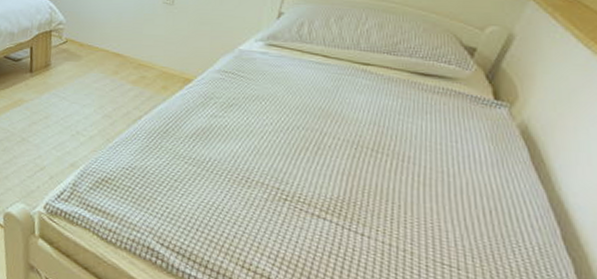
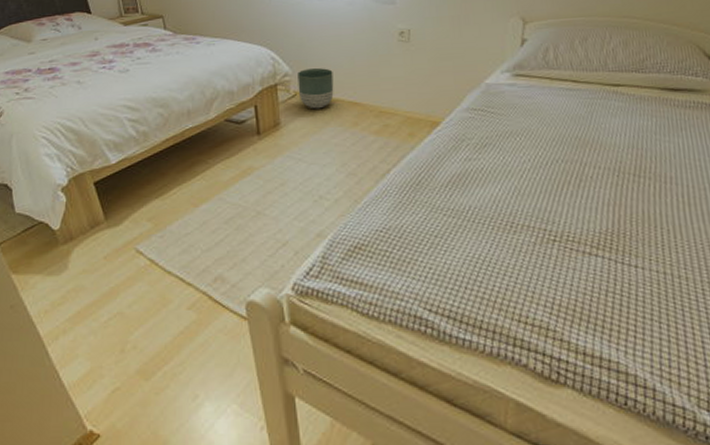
planter: none [69,20,102,56] -> present [298,68,334,109]

